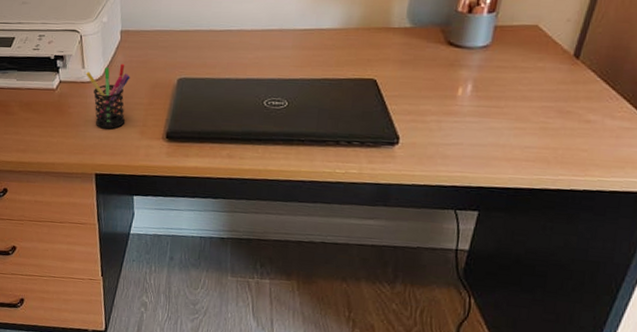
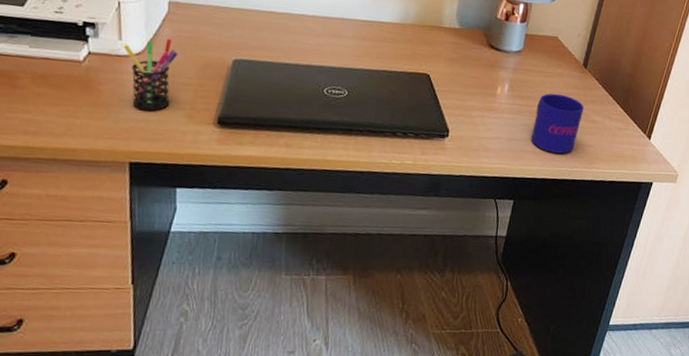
mug: none [501,91,575,160] -> present [531,93,585,154]

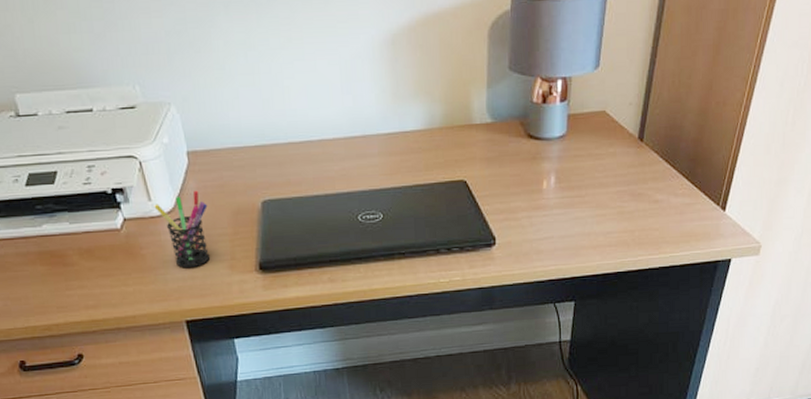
mug: present [531,93,585,154] -> none [587,176,644,244]

